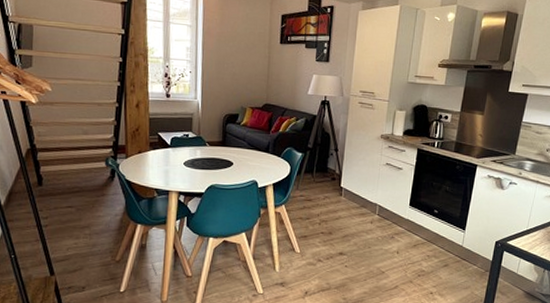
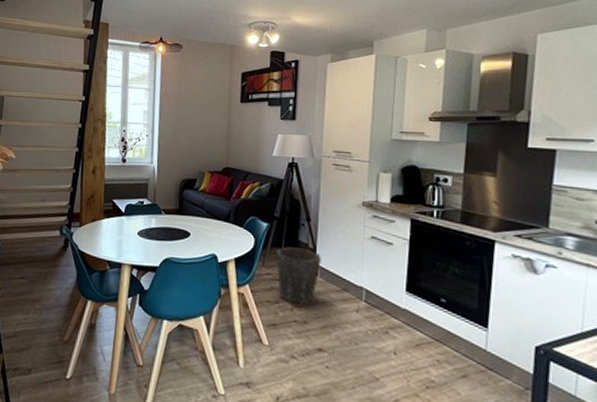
waste bin: none [308,173,346,219] -> present [276,247,321,305]

